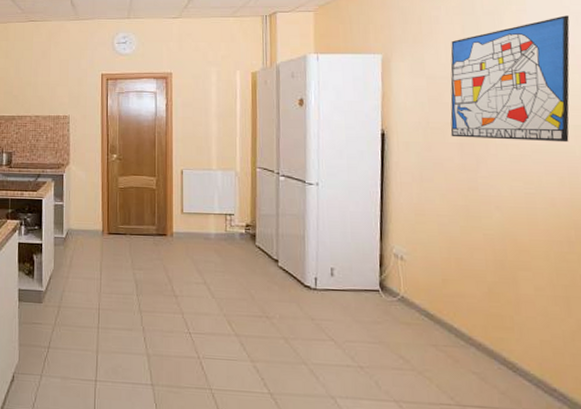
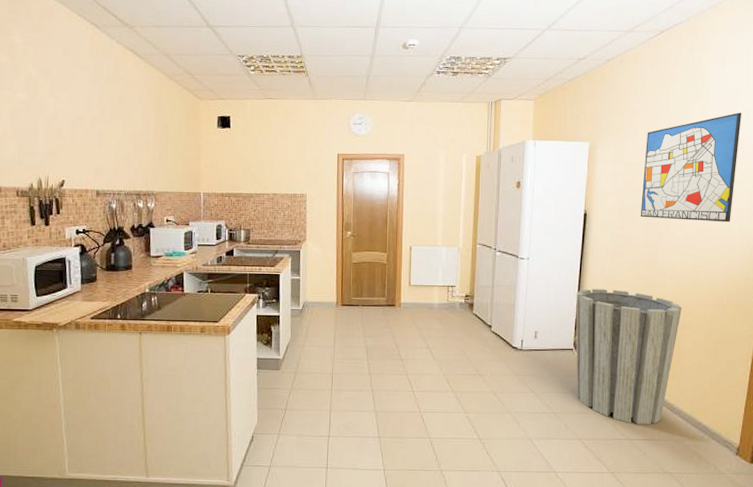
trash can: none [378,219,516,388] -> present [576,289,682,425]

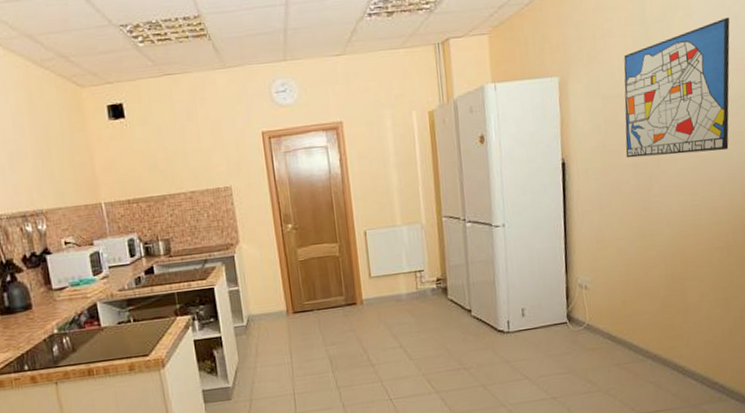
trash can: present [576,289,682,425] -> none [563,246,684,396]

